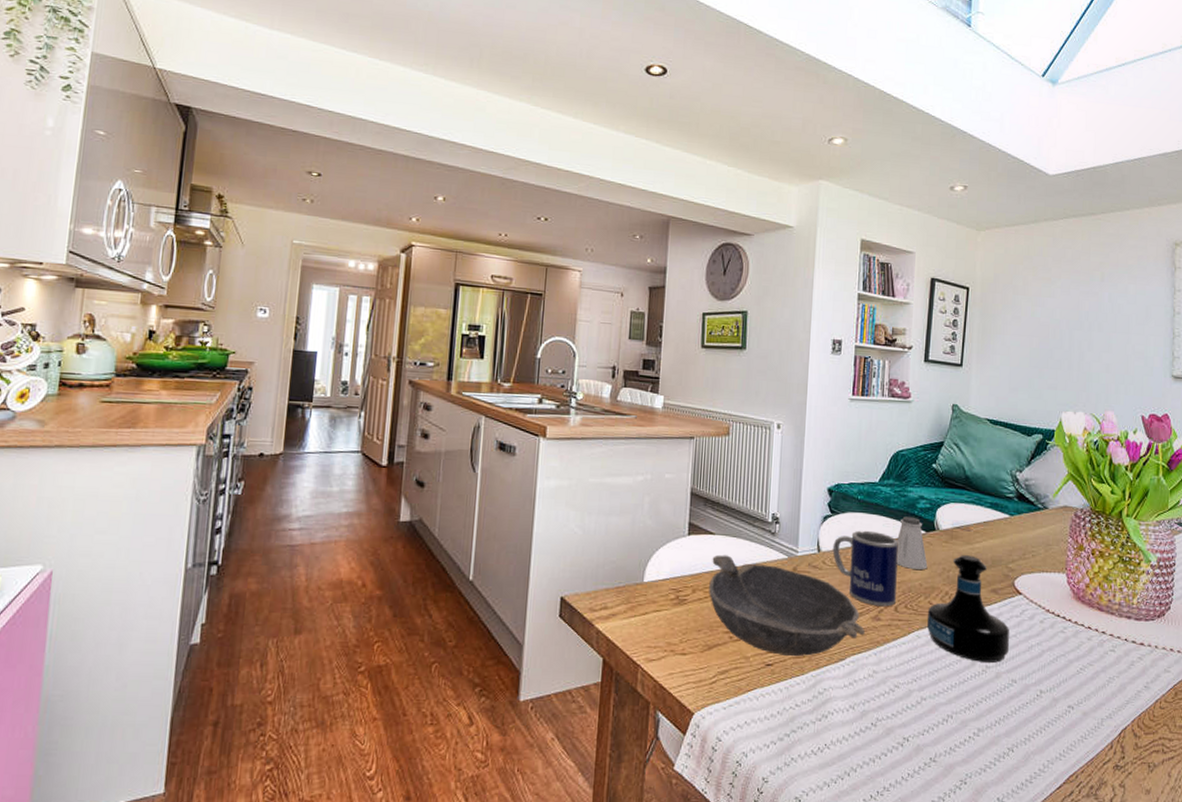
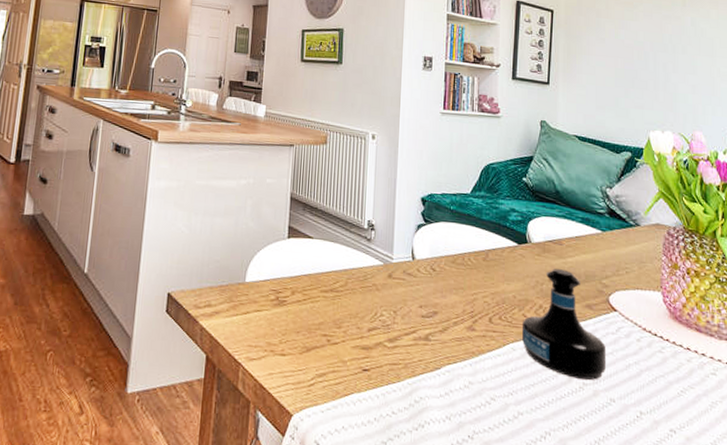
bowl: present [709,554,865,656] -> none [307,258,460,363]
mug: present [832,530,898,607] -> none [426,240,491,318]
saltshaker: present [896,516,928,569] -> none [489,228,521,282]

